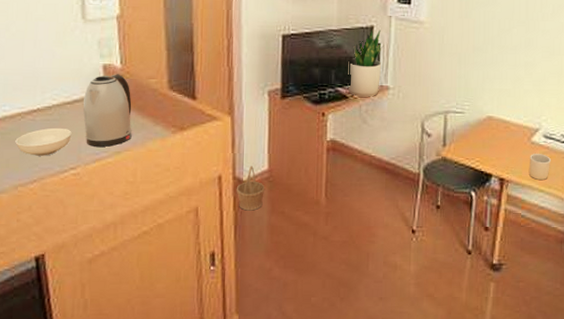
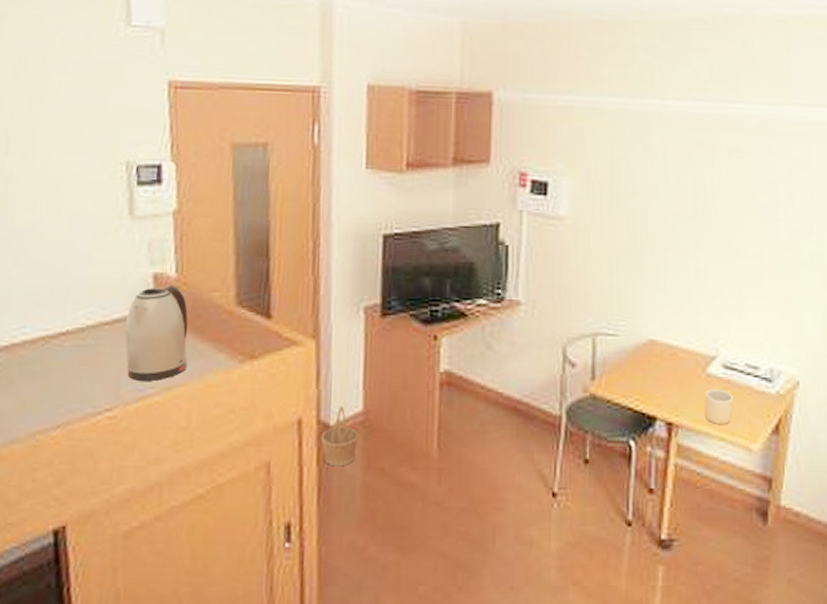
bowl: present [15,127,72,156] -> none [35,355,110,393]
planter: present [347,30,384,98] -> none [467,228,513,316]

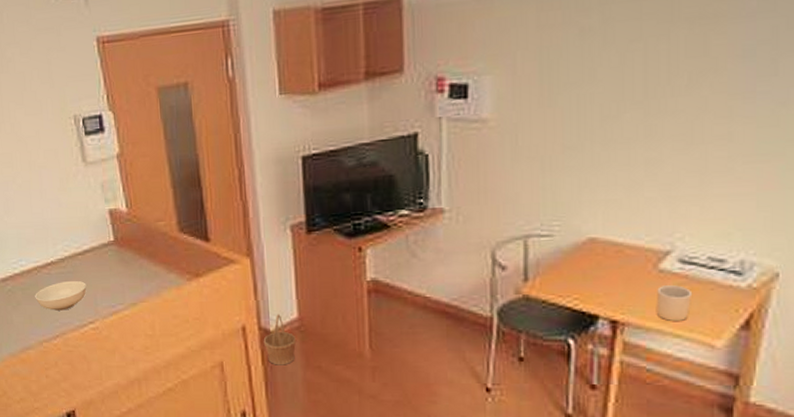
bowl: none [35,355,110,393] -> present [35,280,87,311]
kettle: present [125,285,188,381] -> none [93,219,146,299]

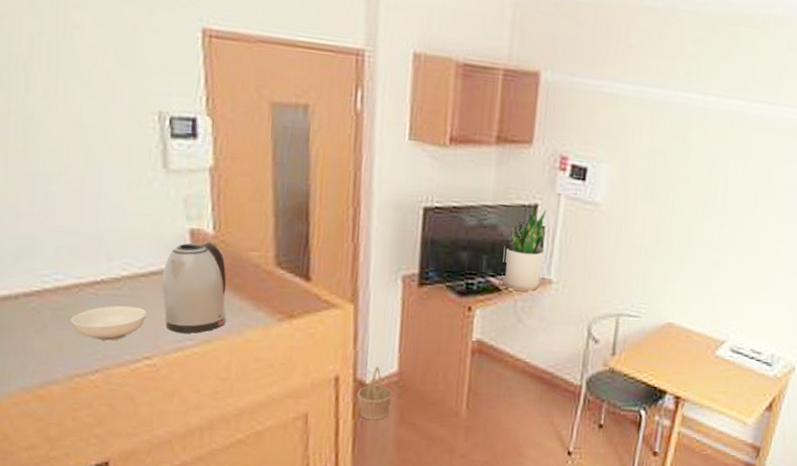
kettle: none [93,219,146,299] -> present [162,242,227,333]
planter: none [387,136,433,226] -> present [501,209,549,292]
mug: present [656,284,693,322] -> none [709,368,737,401]

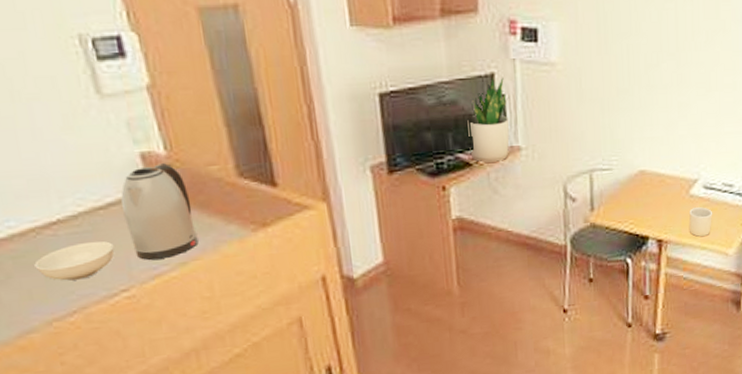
basket: present [356,366,393,421] -> none [346,260,384,314]
mug: none [709,368,737,401] -> present [688,206,713,237]

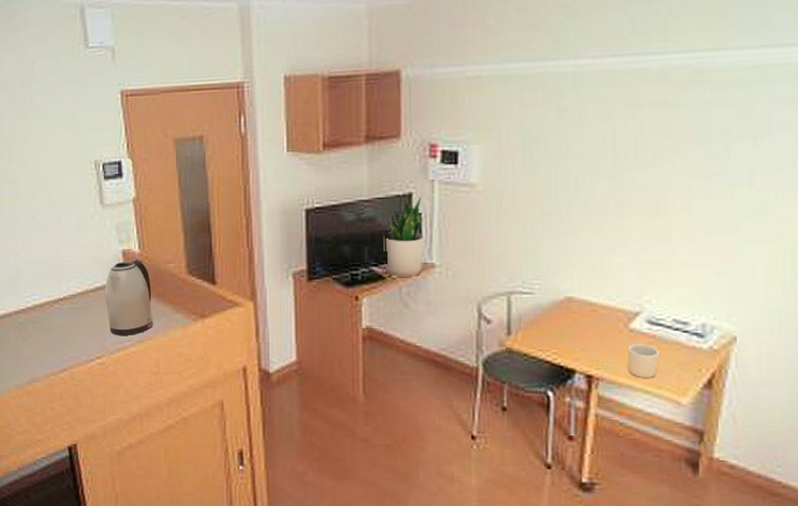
bowl: present [34,240,115,281] -> none [45,316,96,345]

